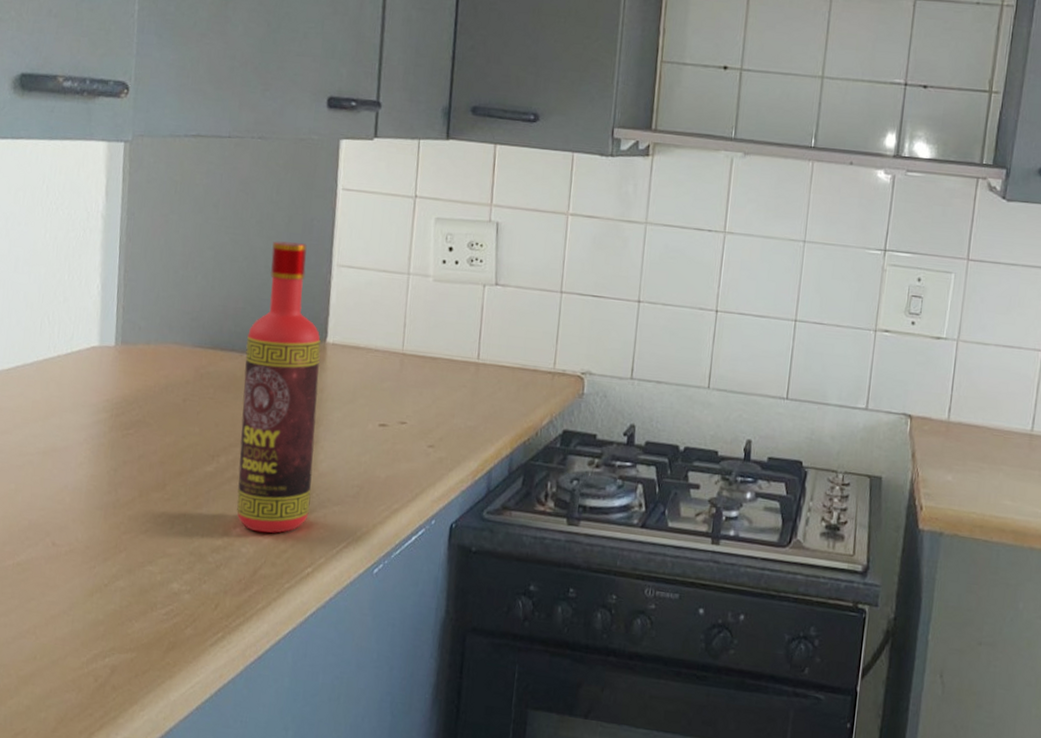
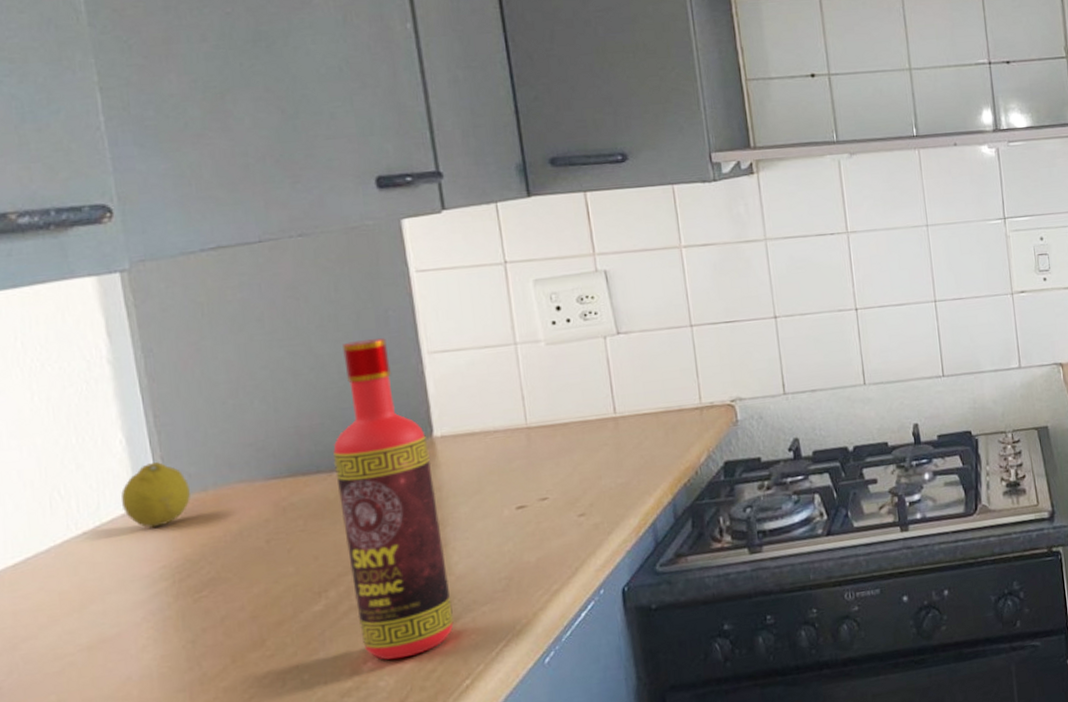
fruit: none [88,310,138,366] -> present [121,462,190,528]

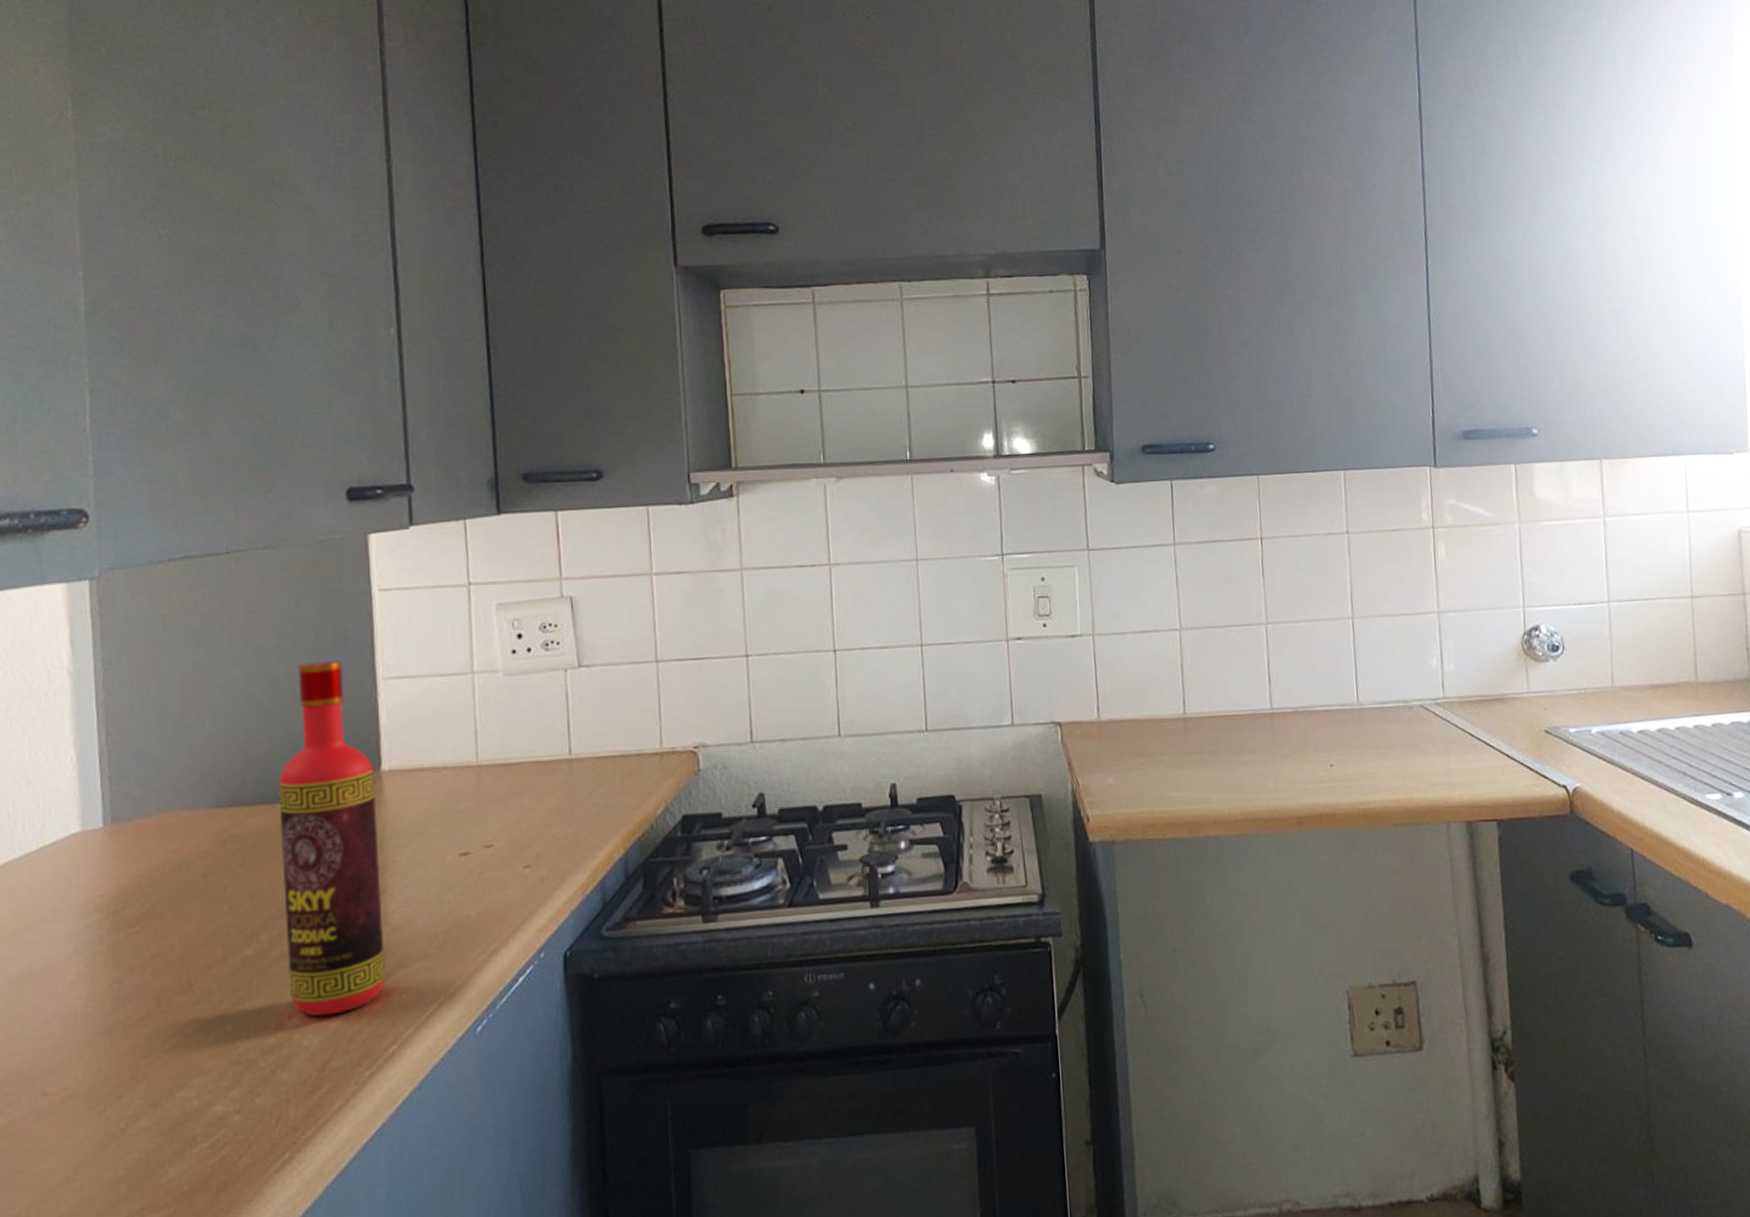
fruit: present [121,462,190,528] -> none [65,783,133,853]

